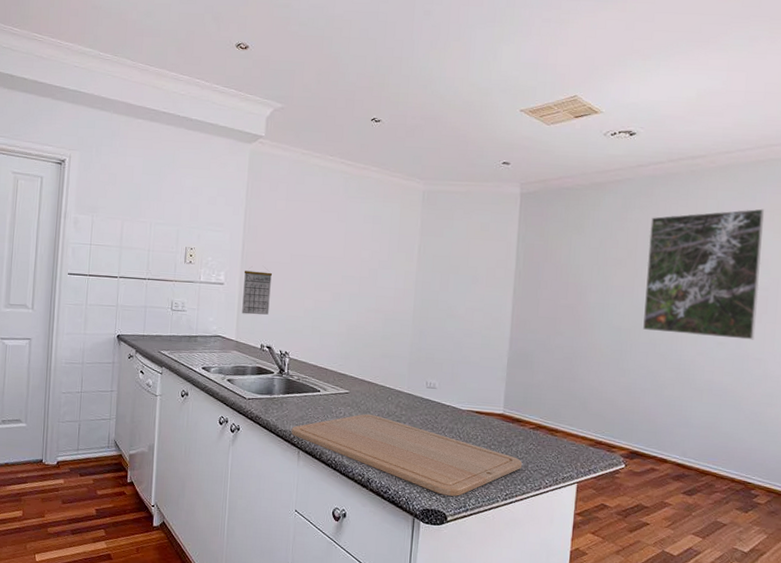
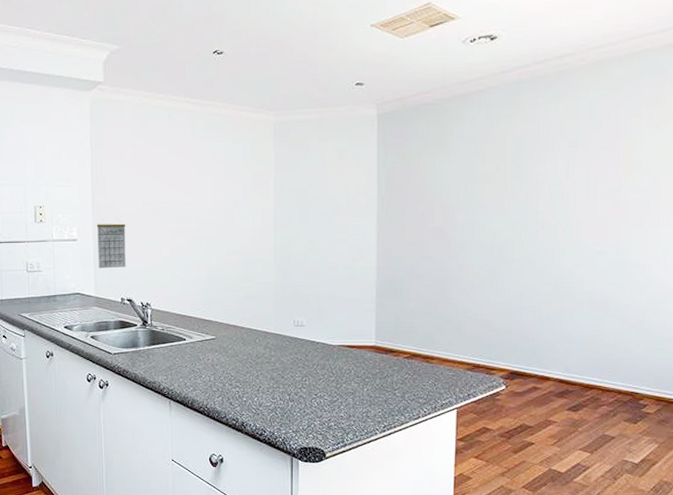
chopping board: present [291,414,523,496] -> none [160,359,399,432]
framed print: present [643,208,764,340] -> none [517,104,641,247]

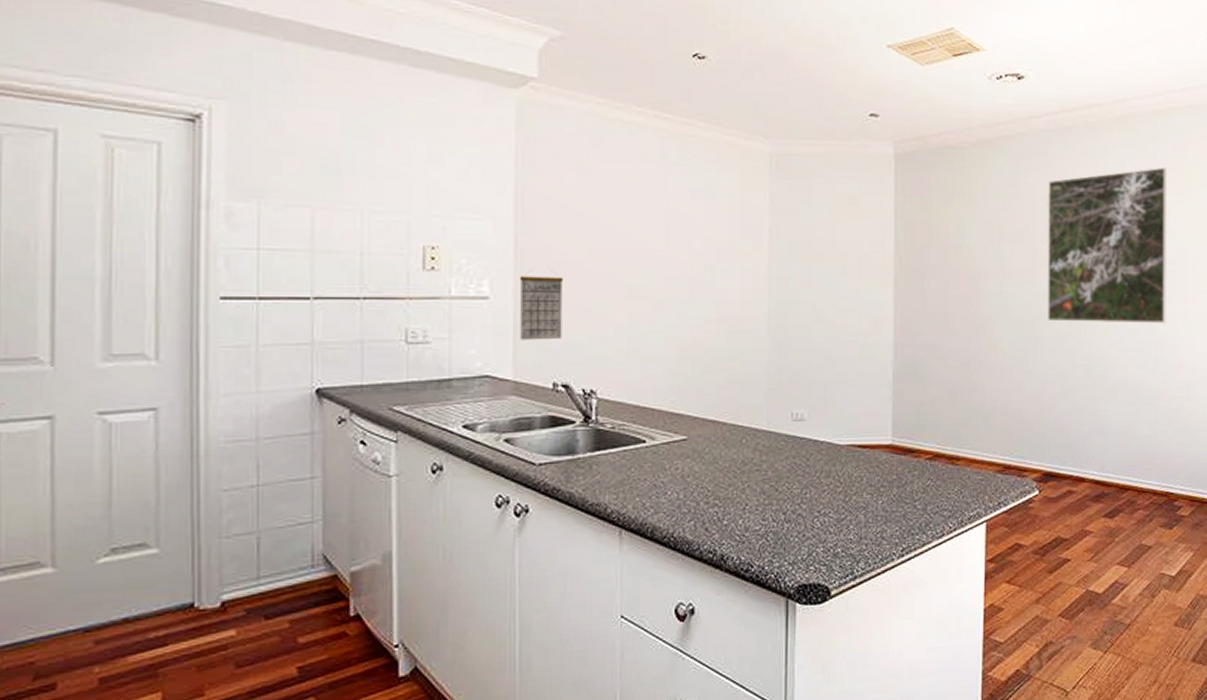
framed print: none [517,104,641,247] -> present [1047,167,1167,324]

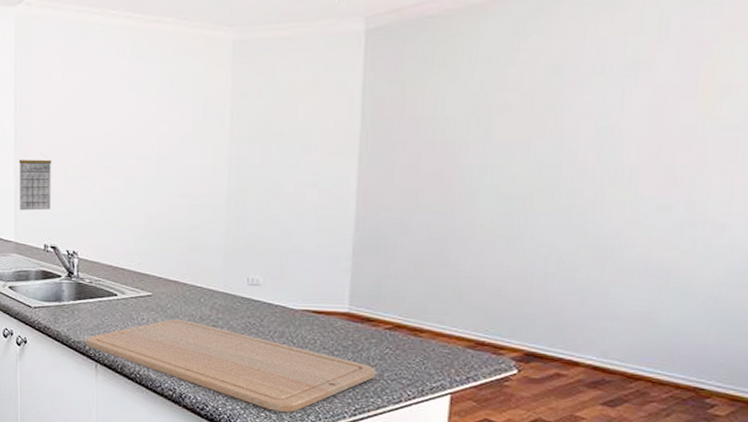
chopping board: none [607,466,920,563] -> present [85,319,376,412]
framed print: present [1047,167,1167,324] -> none [544,13,736,199]

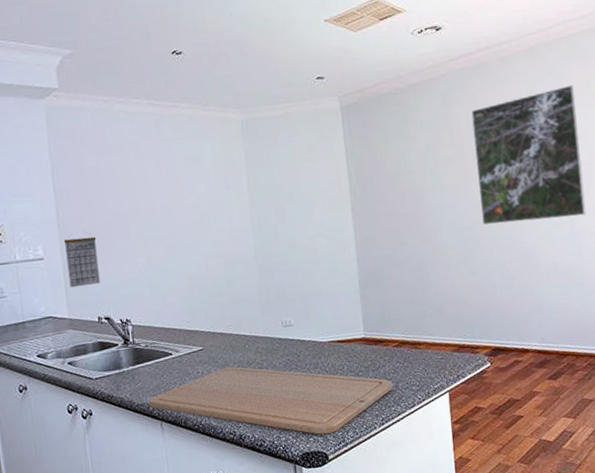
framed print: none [544,13,736,199] -> present [471,84,586,225]

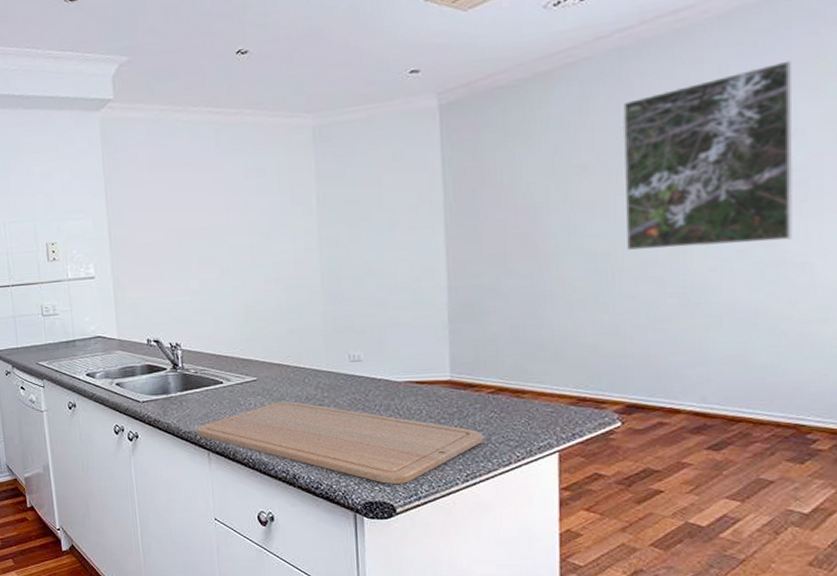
calendar: present [63,236,100,288] -> none [115,255,151,308]

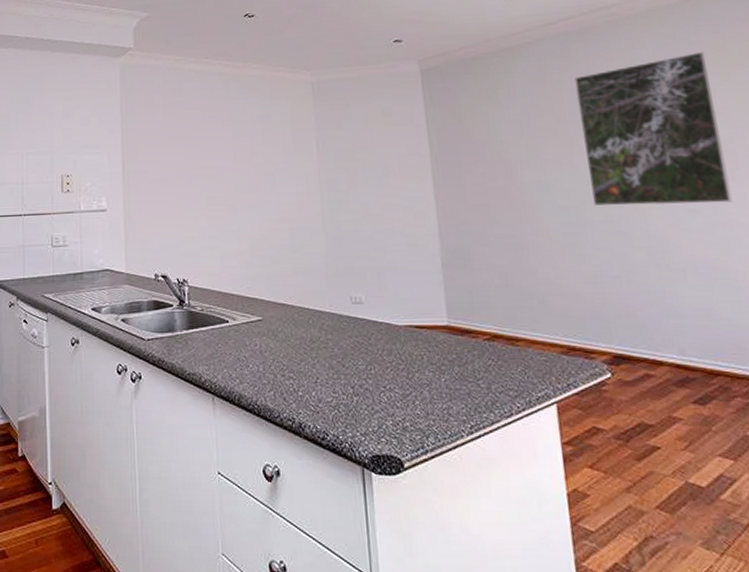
chopping board: present [196,401,484,484] -> none [201,343,485,435]

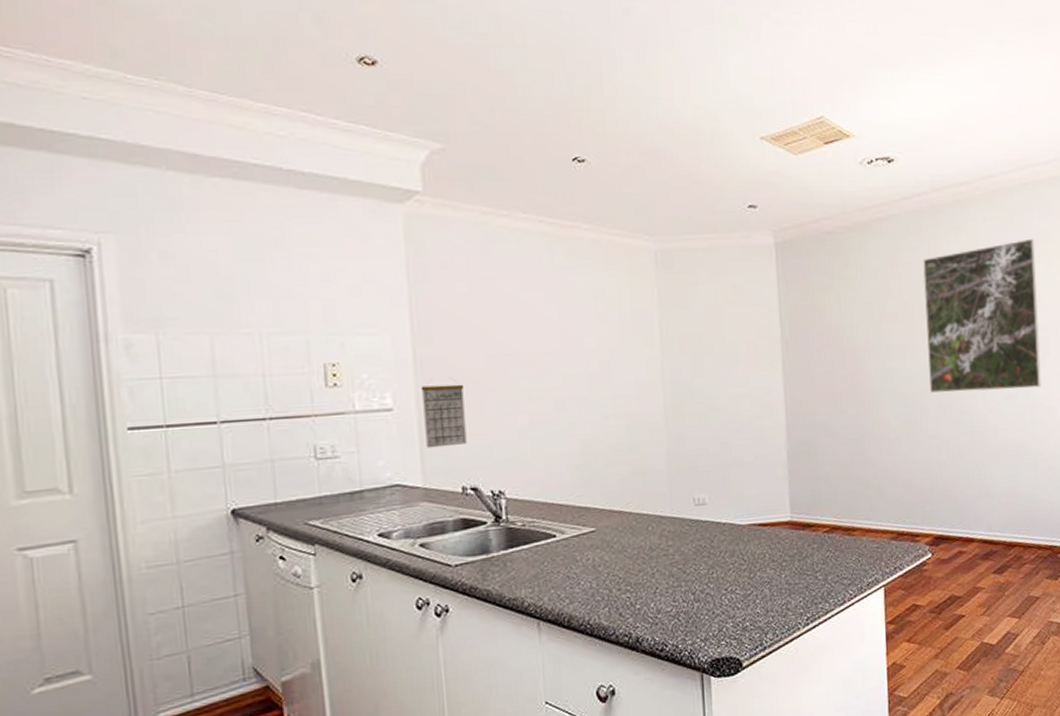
calendar: none [127,191,160,242] -> present [420,384,467,448]

